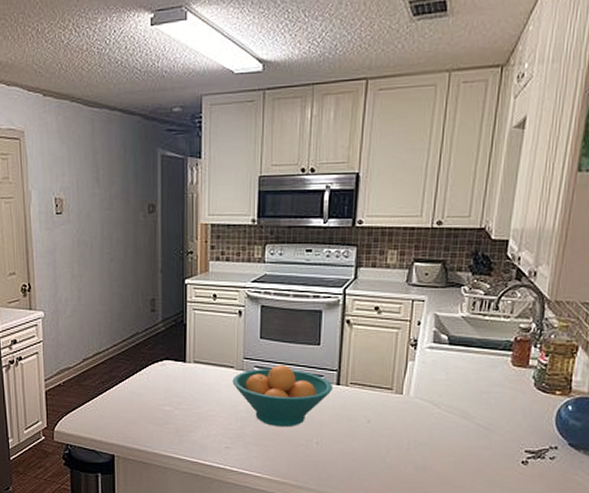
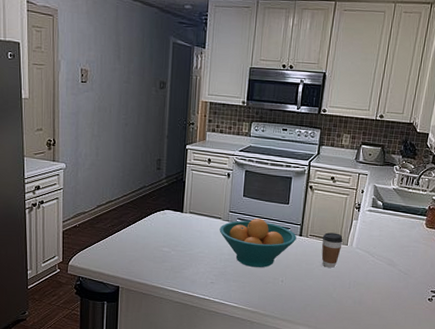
coffee cup: none [367,379,396,424] -> present [321,232,343,268]

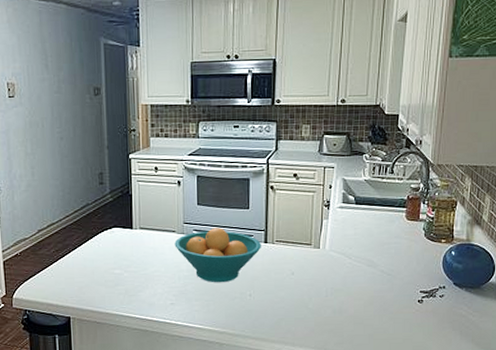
coffee cup: present [321,232,343,268] -> none [290,236,314,275]

